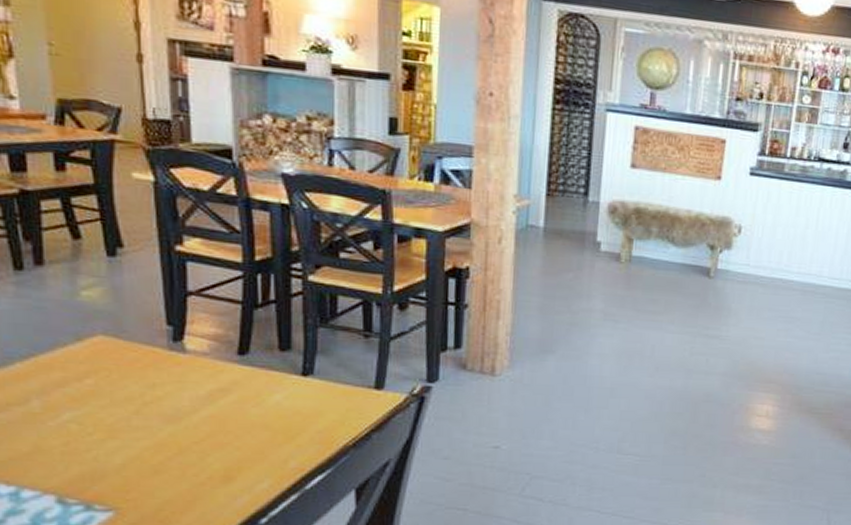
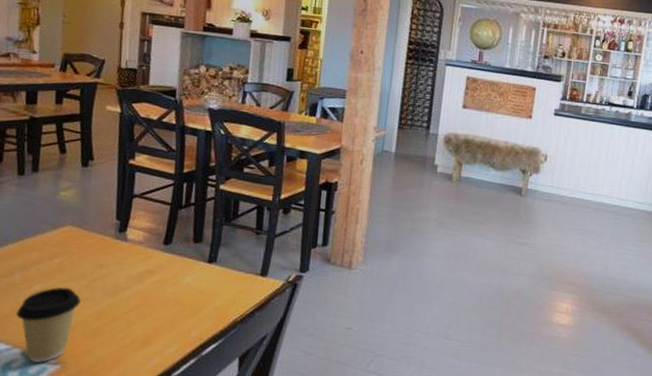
coffee cup: none [40,414,132,510] -> present [15,287,82,363]

